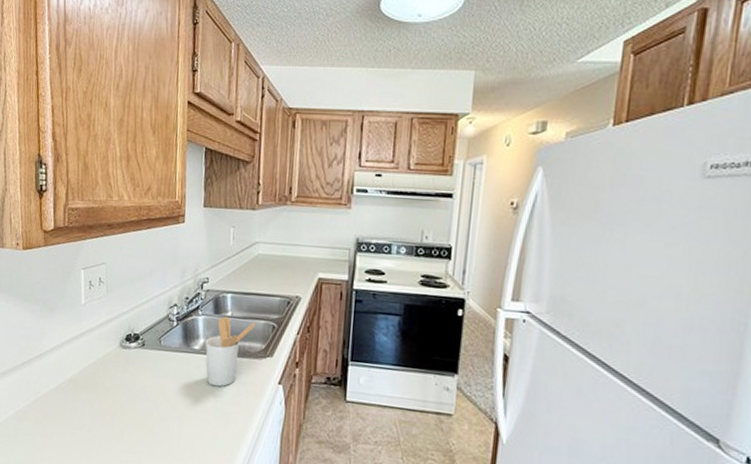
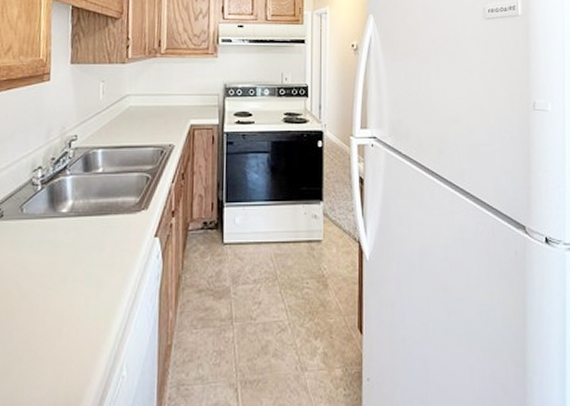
utensil holder: present [205,316,256,387] -> none [74,173,129,250]

